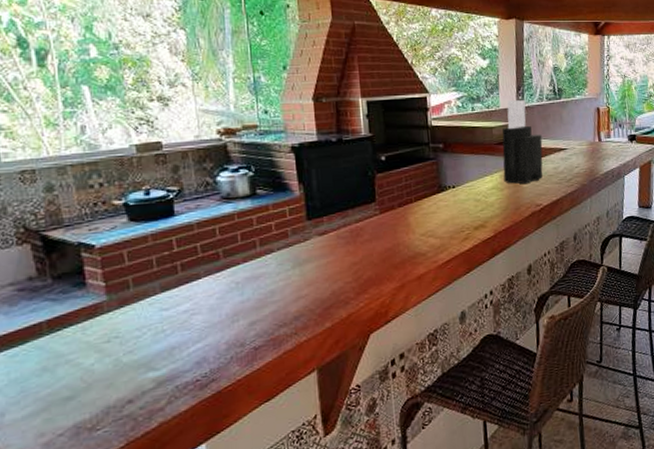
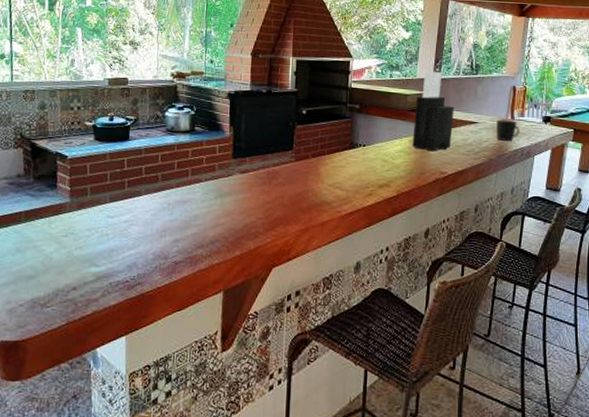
cup: none [585,143,608,164] -> present [497,120,520,141]

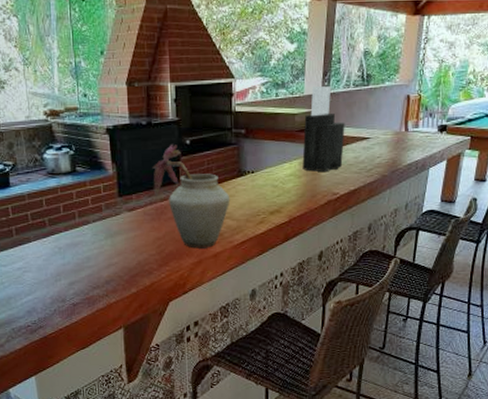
vase: none [267,112,341,216] -> present [152,143,230,249]
cup: present [497,120,520,141] -> none [390,132,414,155]

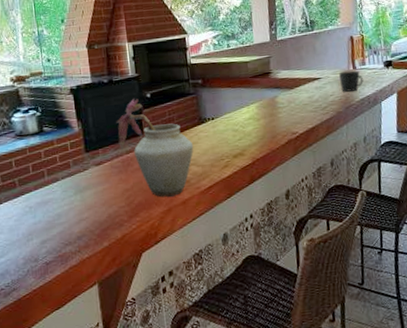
knife block: present [302,86,345,173] -> none [256,34,298,114]
cup: none [390,132,414,155] -> present [339,70,363,92]

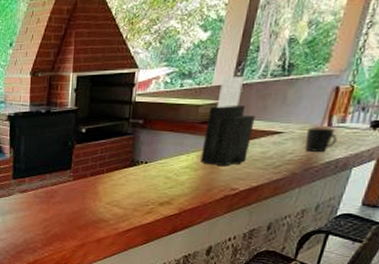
vase: present [116,98,194,198] -> none [45,131,120,233]
knife block: none [256,34,298,114] -> present [200,77,255,167]

